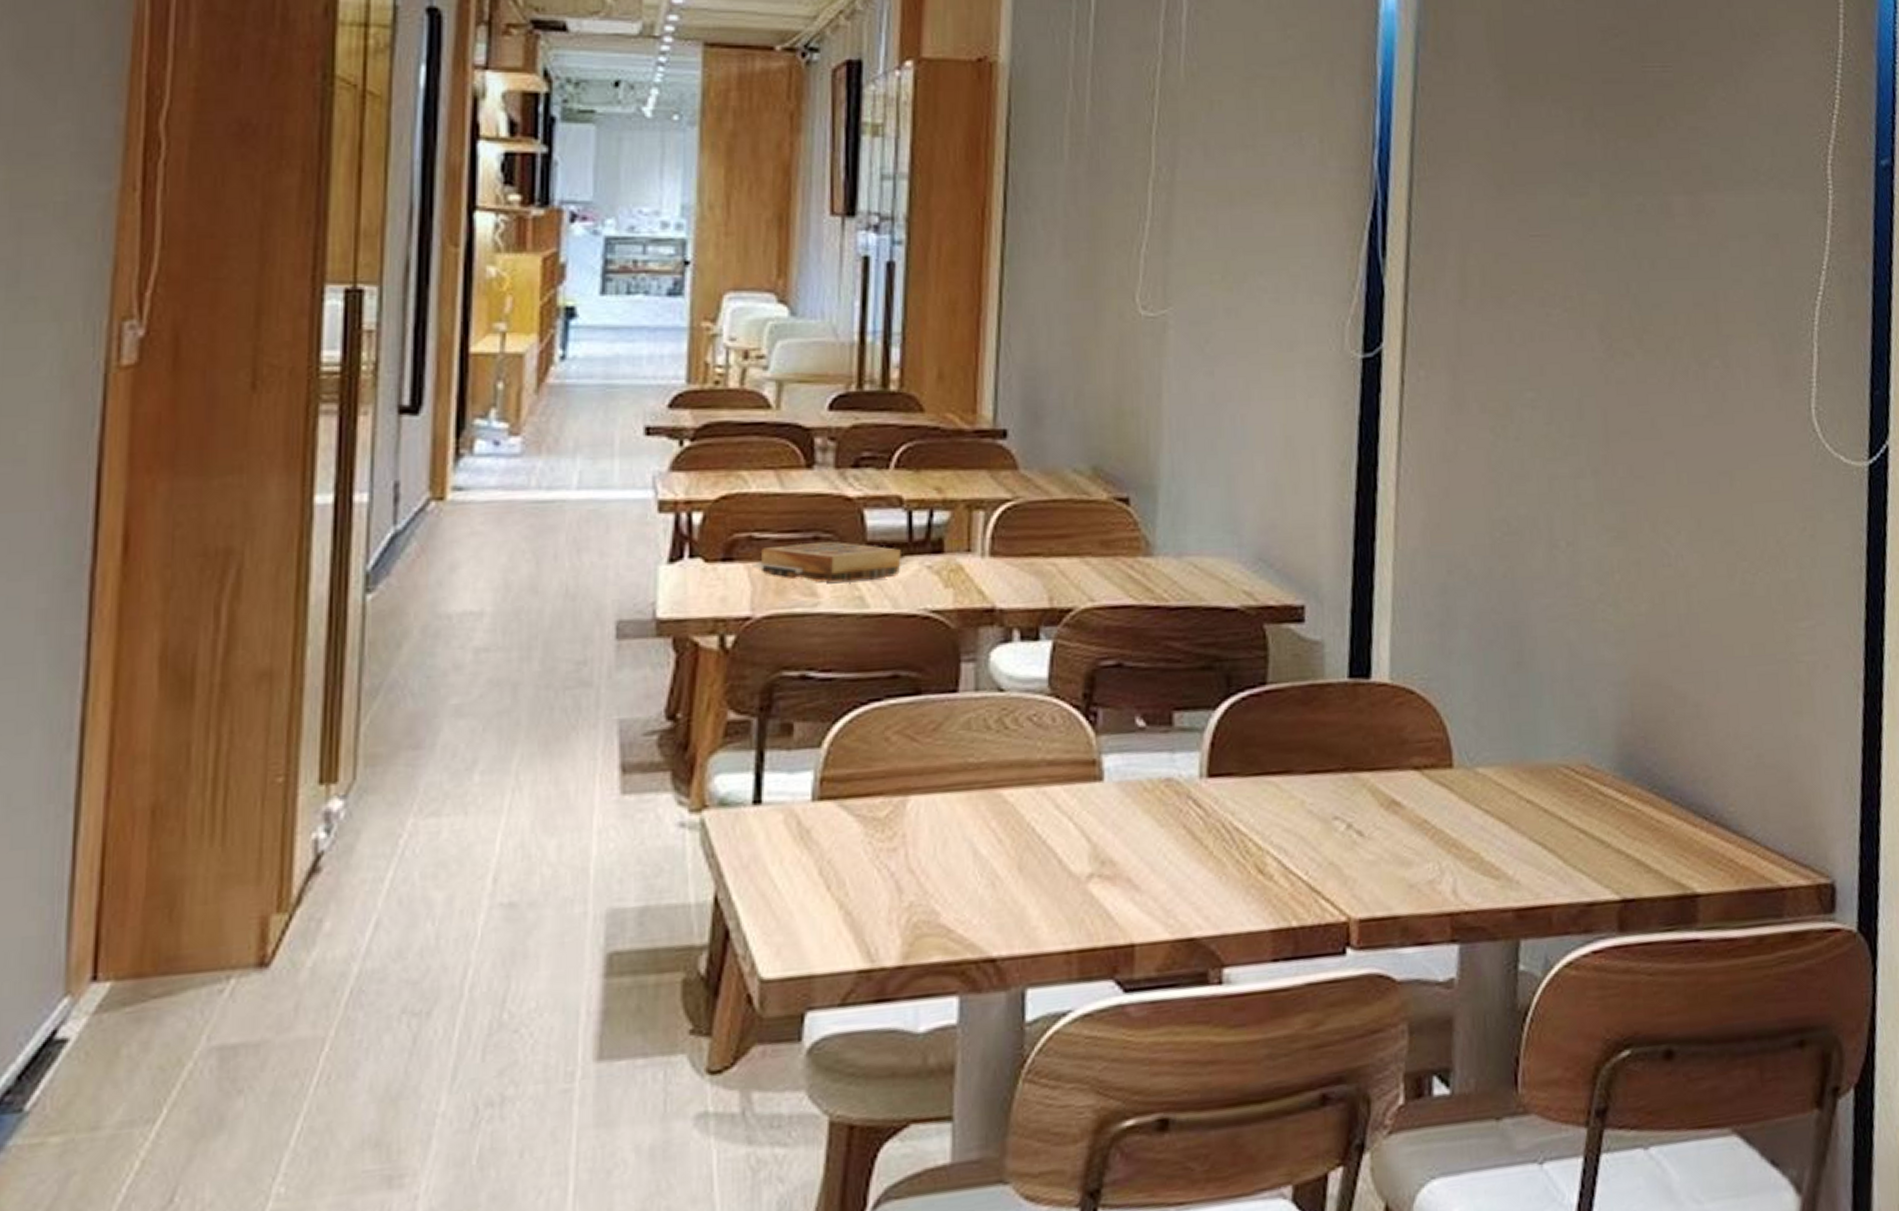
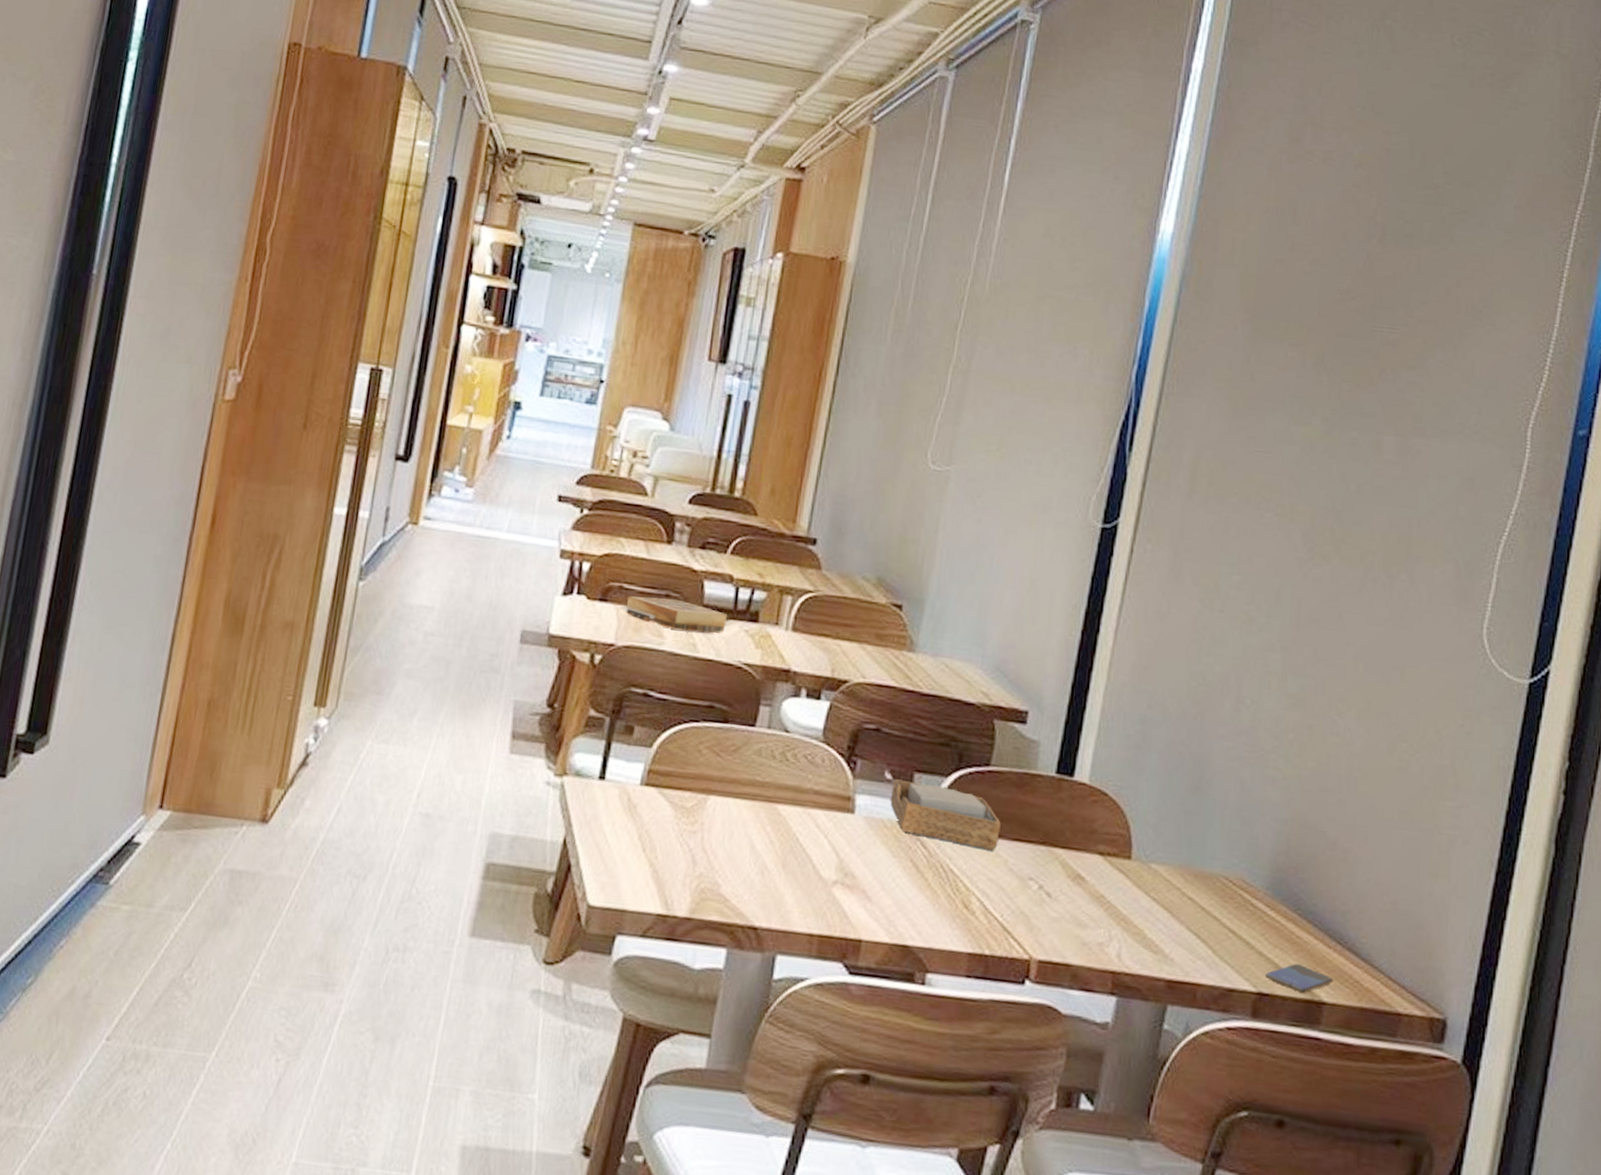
napkin holder: none [1146,722,1291,793] -> present [890,779,1001,851]
smartphone: none [1627,853,1705,890] -> present [1265,963,1334,994]

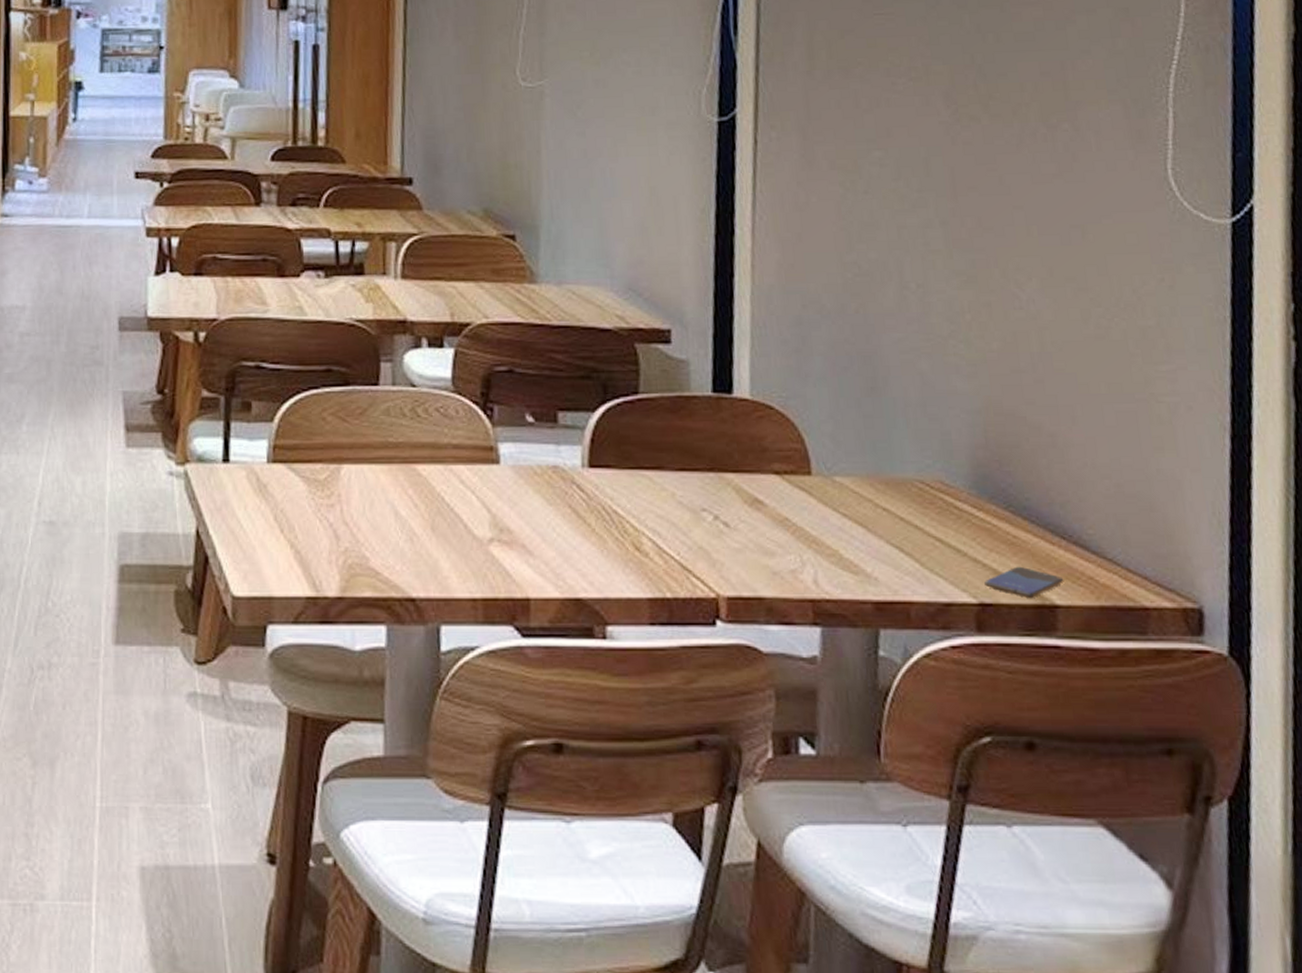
book: present [620,596,727,633] -> none [216,262,331,294]
napkin holder: present [890,779,1001,851] -> none [535,421,662,485]

